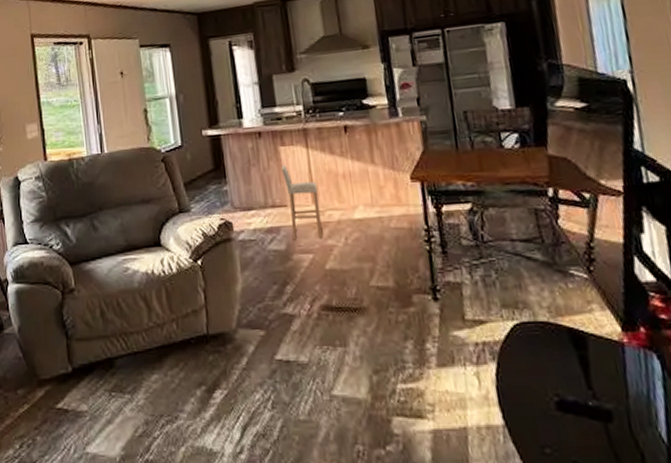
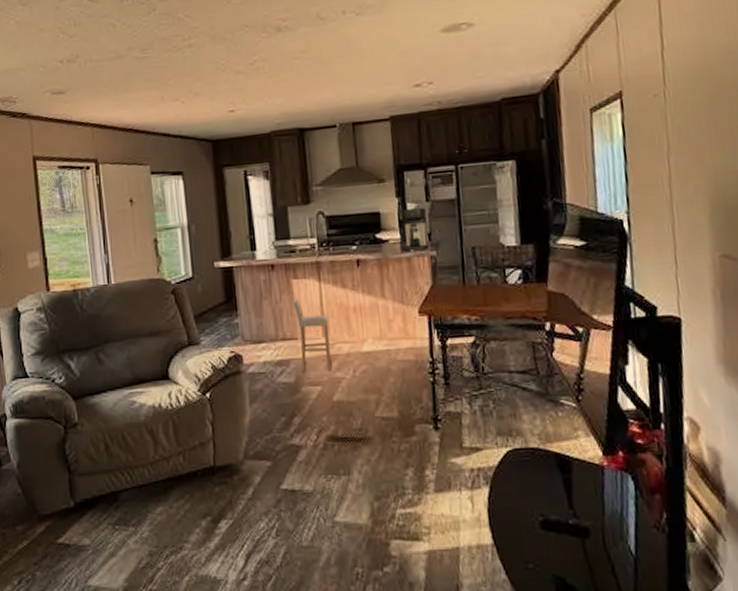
coffee maker: none [388,72,419,117] -> present [402,208,430,252]

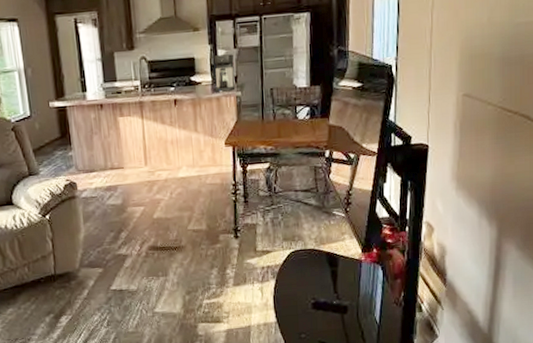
bar stool: present [293,298,332,373] -> none [119,133,153,196]

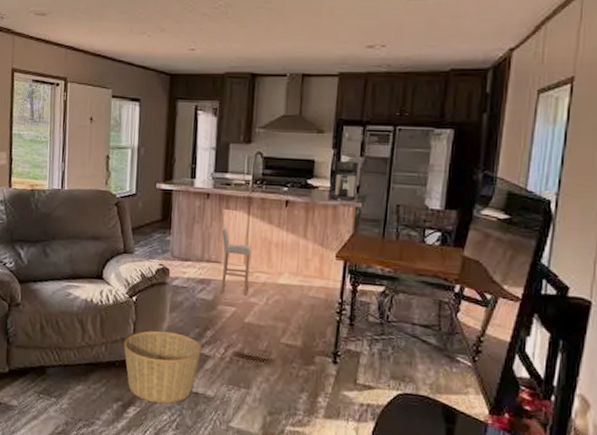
basket: none [45,240,119,308] -> present [123,330,202,404]
bar stool: none [119,133,153,196] -> present [220,226,251,297]

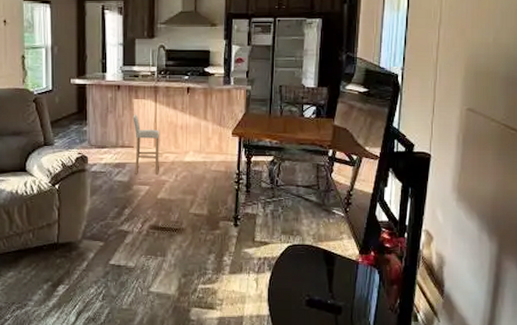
basket: present [123,330,202,404] -> none [49,213,121,279]
coffee maker: present [332,161,358,202] -> none [226,50,247,86]

